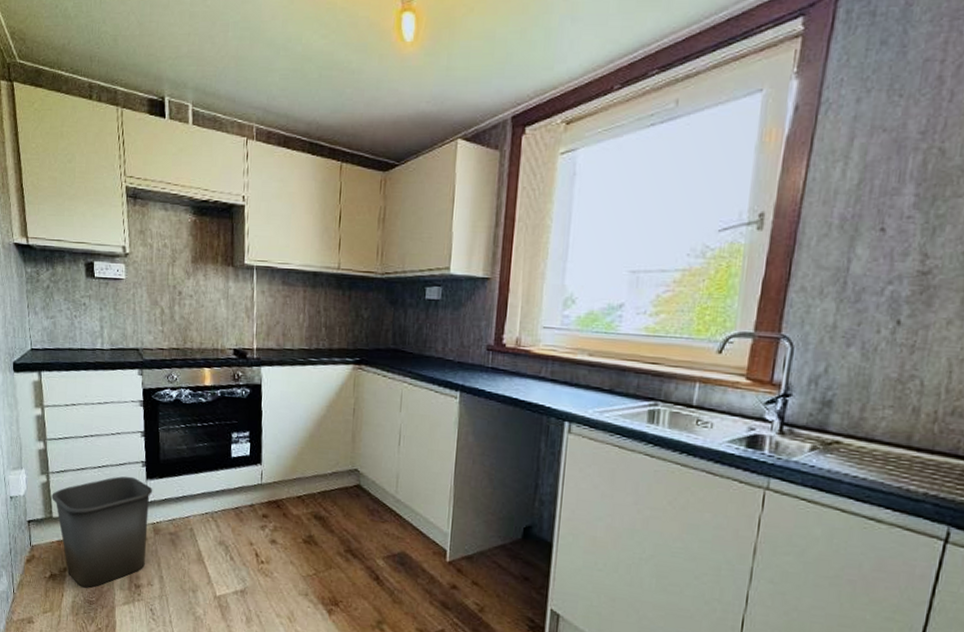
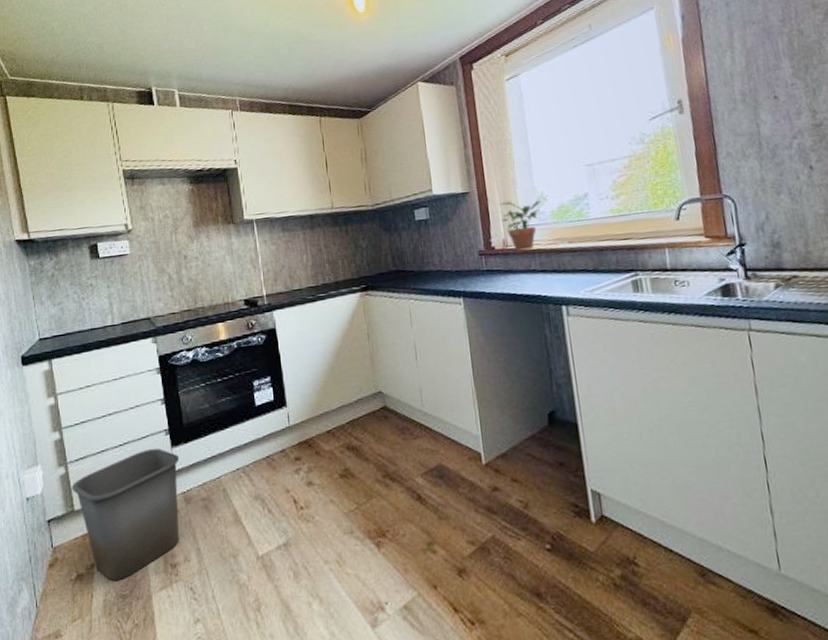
potted plant: none [520,296,570,355] -> present [500,200,542,252]

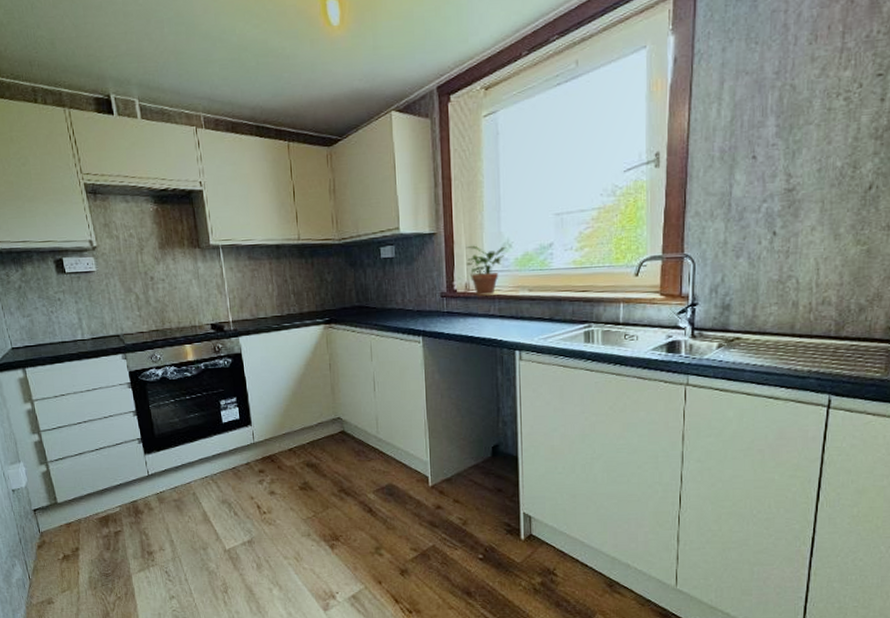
waste bin: present [72,448,180,582] -> none [53,454,154,563]

